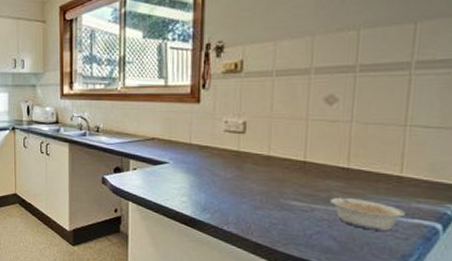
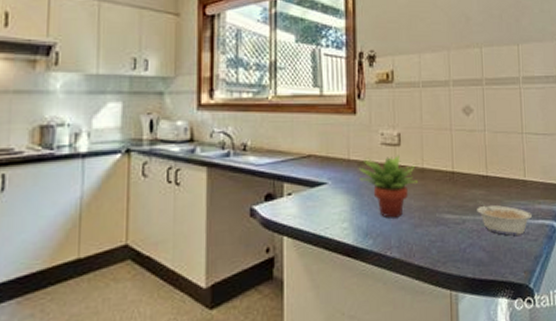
succulent plant: none [199,141,266,199] -> present [358,155,420,218]

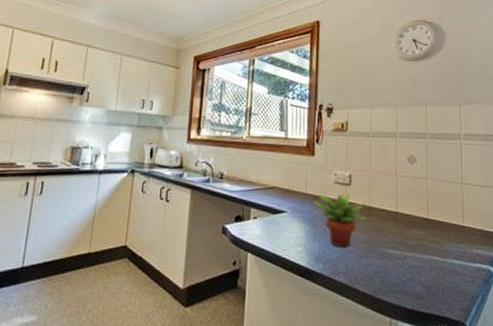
legume: present [477,199,532,236] -> none [418,239,469,275]

